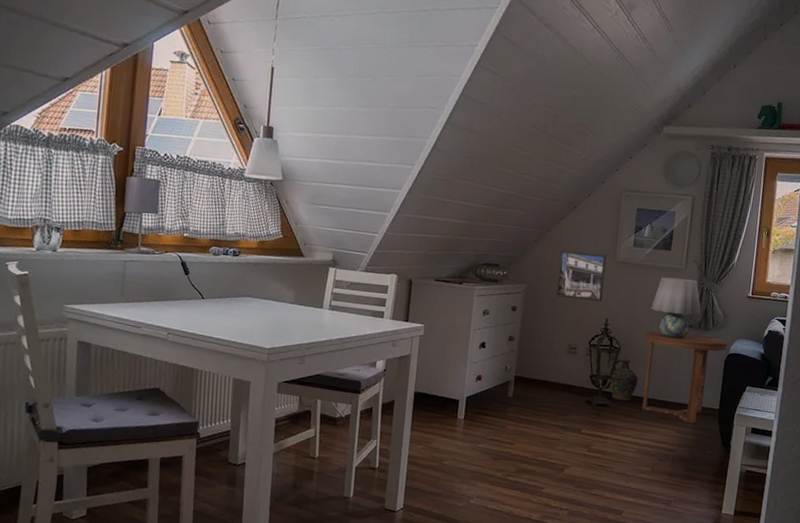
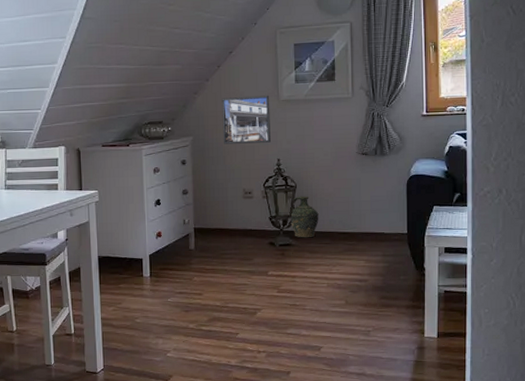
side table: present [642,330,727,424] -> none [320,161,407,252]
table lamp: present [651,277,702,339] -> none [322,107,375,168]

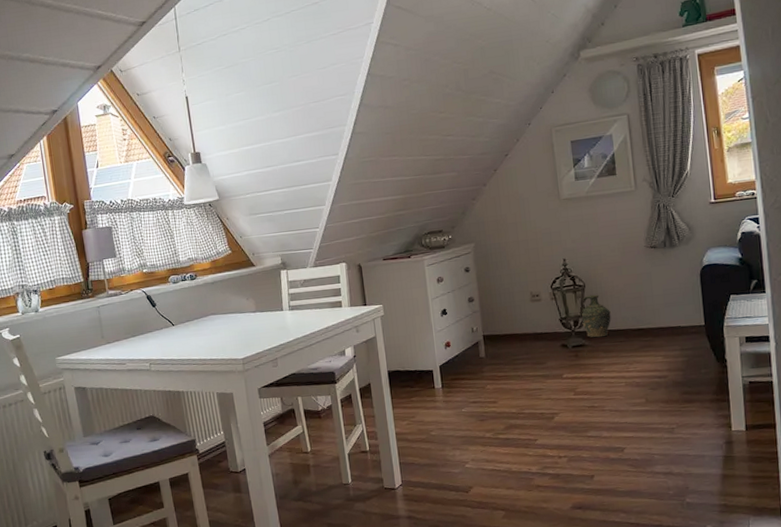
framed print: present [222,95,271,144] -> none [501,195,555,249]

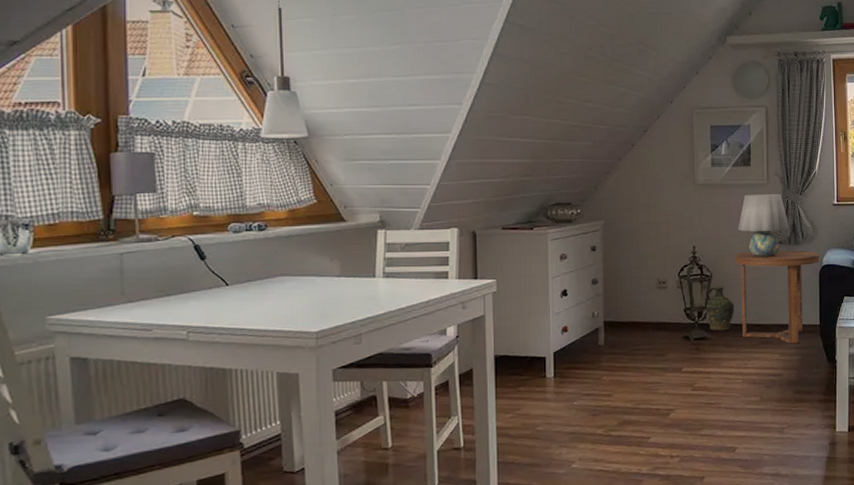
table lamp: none [608,199,663,264] -> present [738,194,789,257]
side table: none [608,252,699,346] -> present [736,250,819,344]

